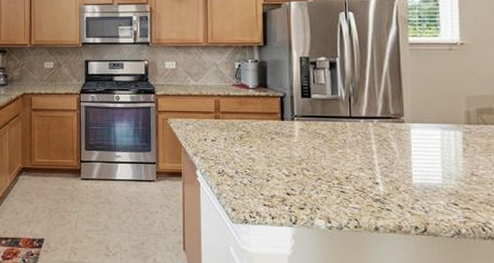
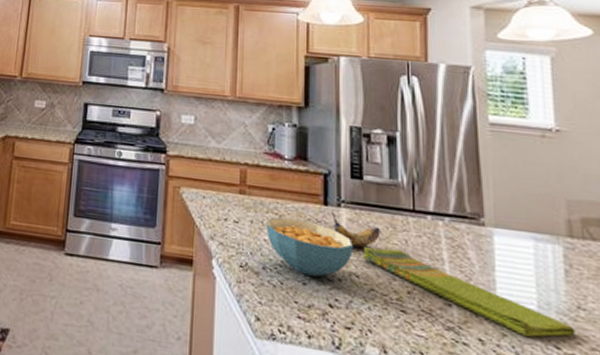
cereal bowl: none [237,134,304,174] -> present [266,217,353,277]
banana: none [286,125,325,150] -> present [330,211,381,248]
dish towel: none [312,148,469,199] -> present [363,247,576,337]

